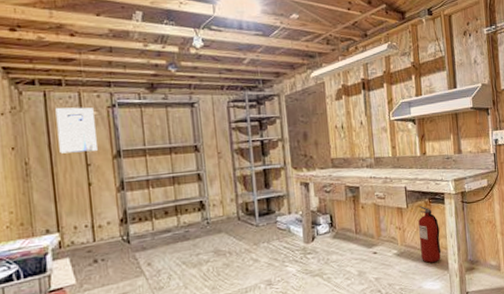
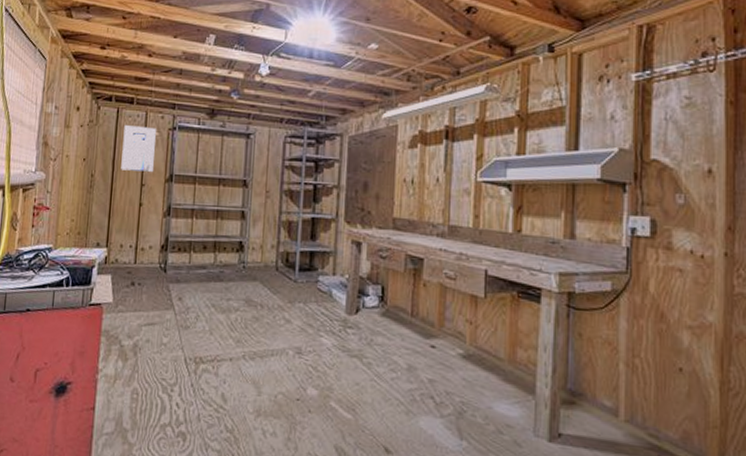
fire extinguisher: present [418,206,441,263] -> none [497,299,529,379]

